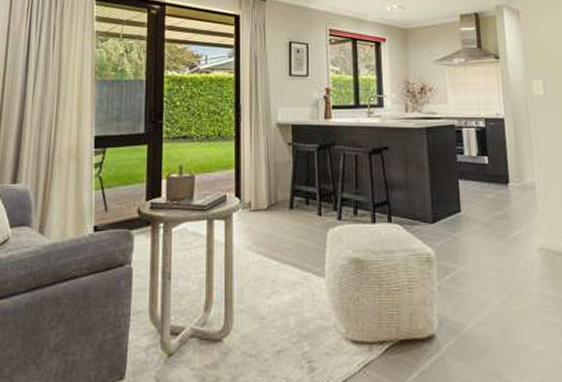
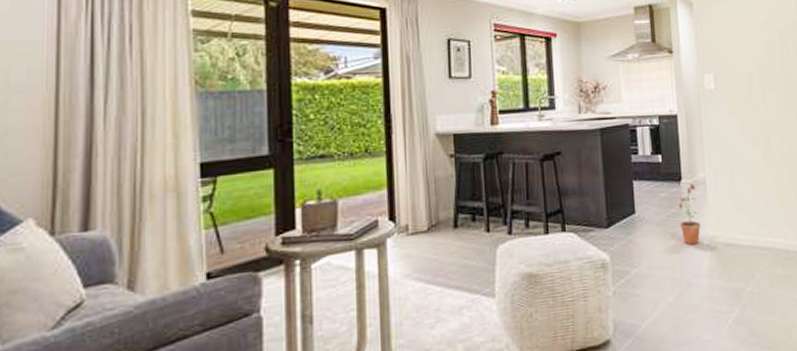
potted plant: none [506,187,530,250] -> present [678,183,701,245]

